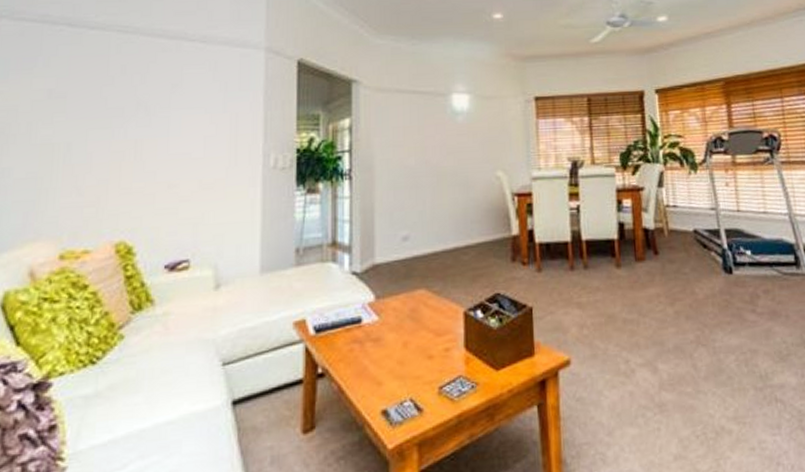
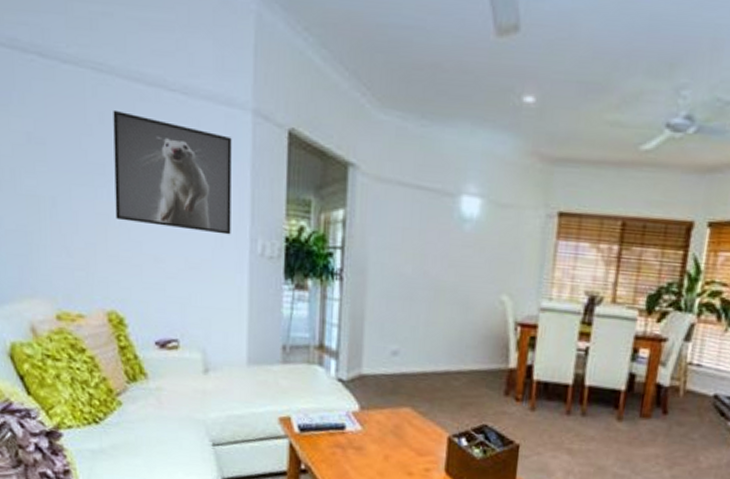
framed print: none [131,61,246,155] -> present [113,109,232,235]

